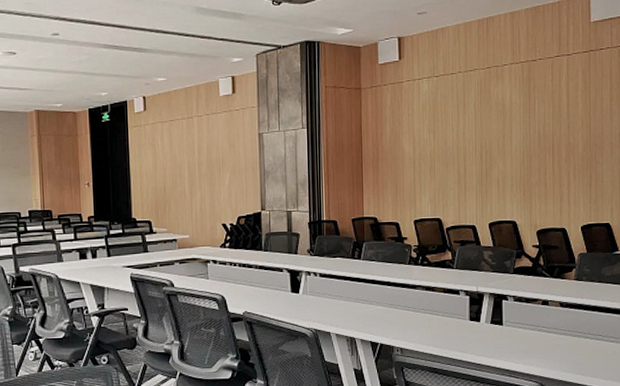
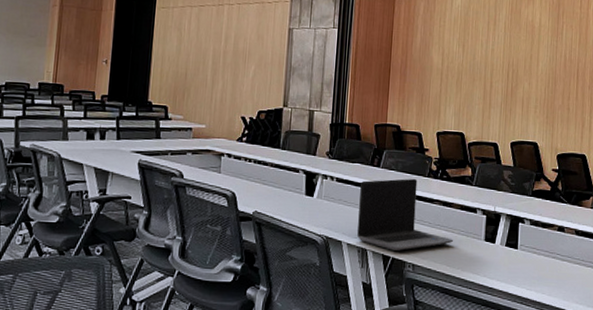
laptop computer: none [344,268,439,337] -> present [357,179,454,251]

